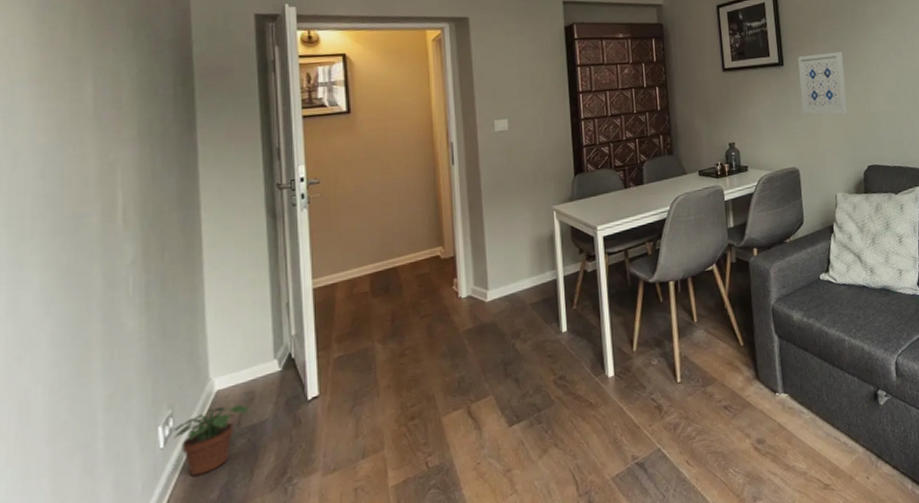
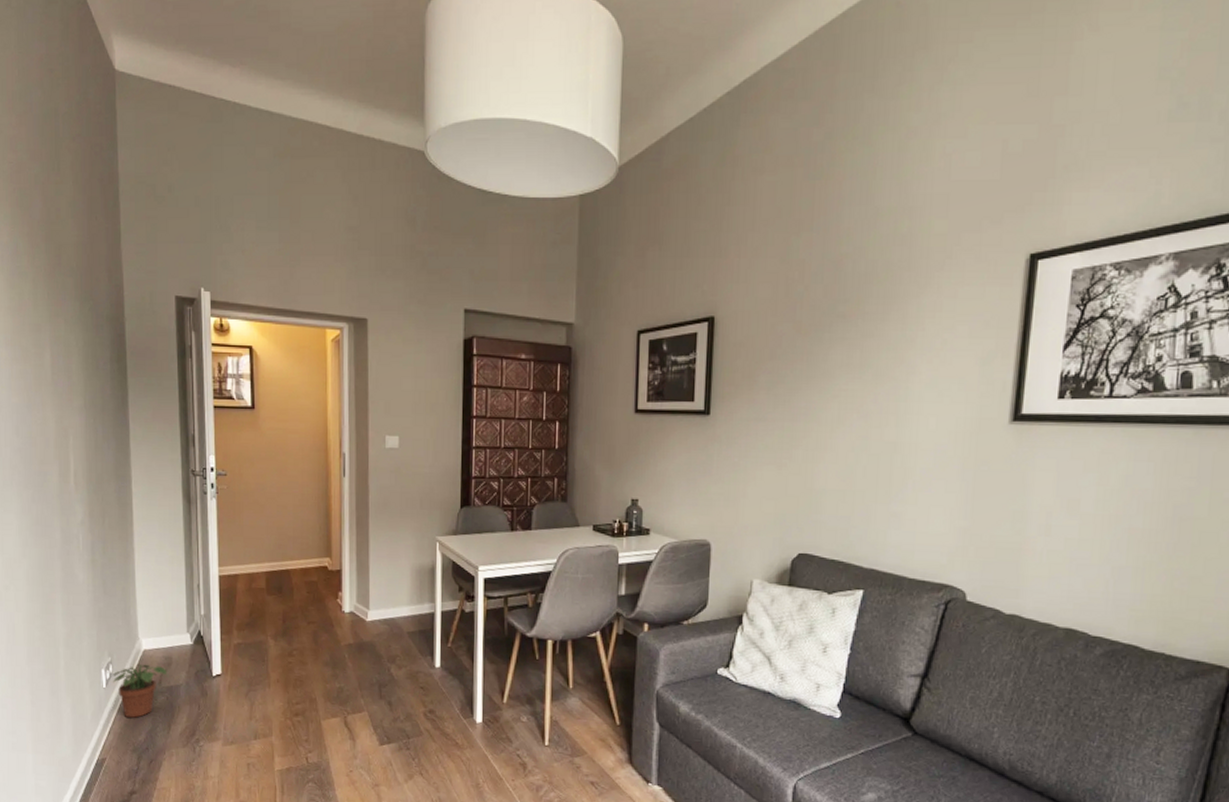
wall art: present [798,51,848,115] -> none [725,405,789,486]

